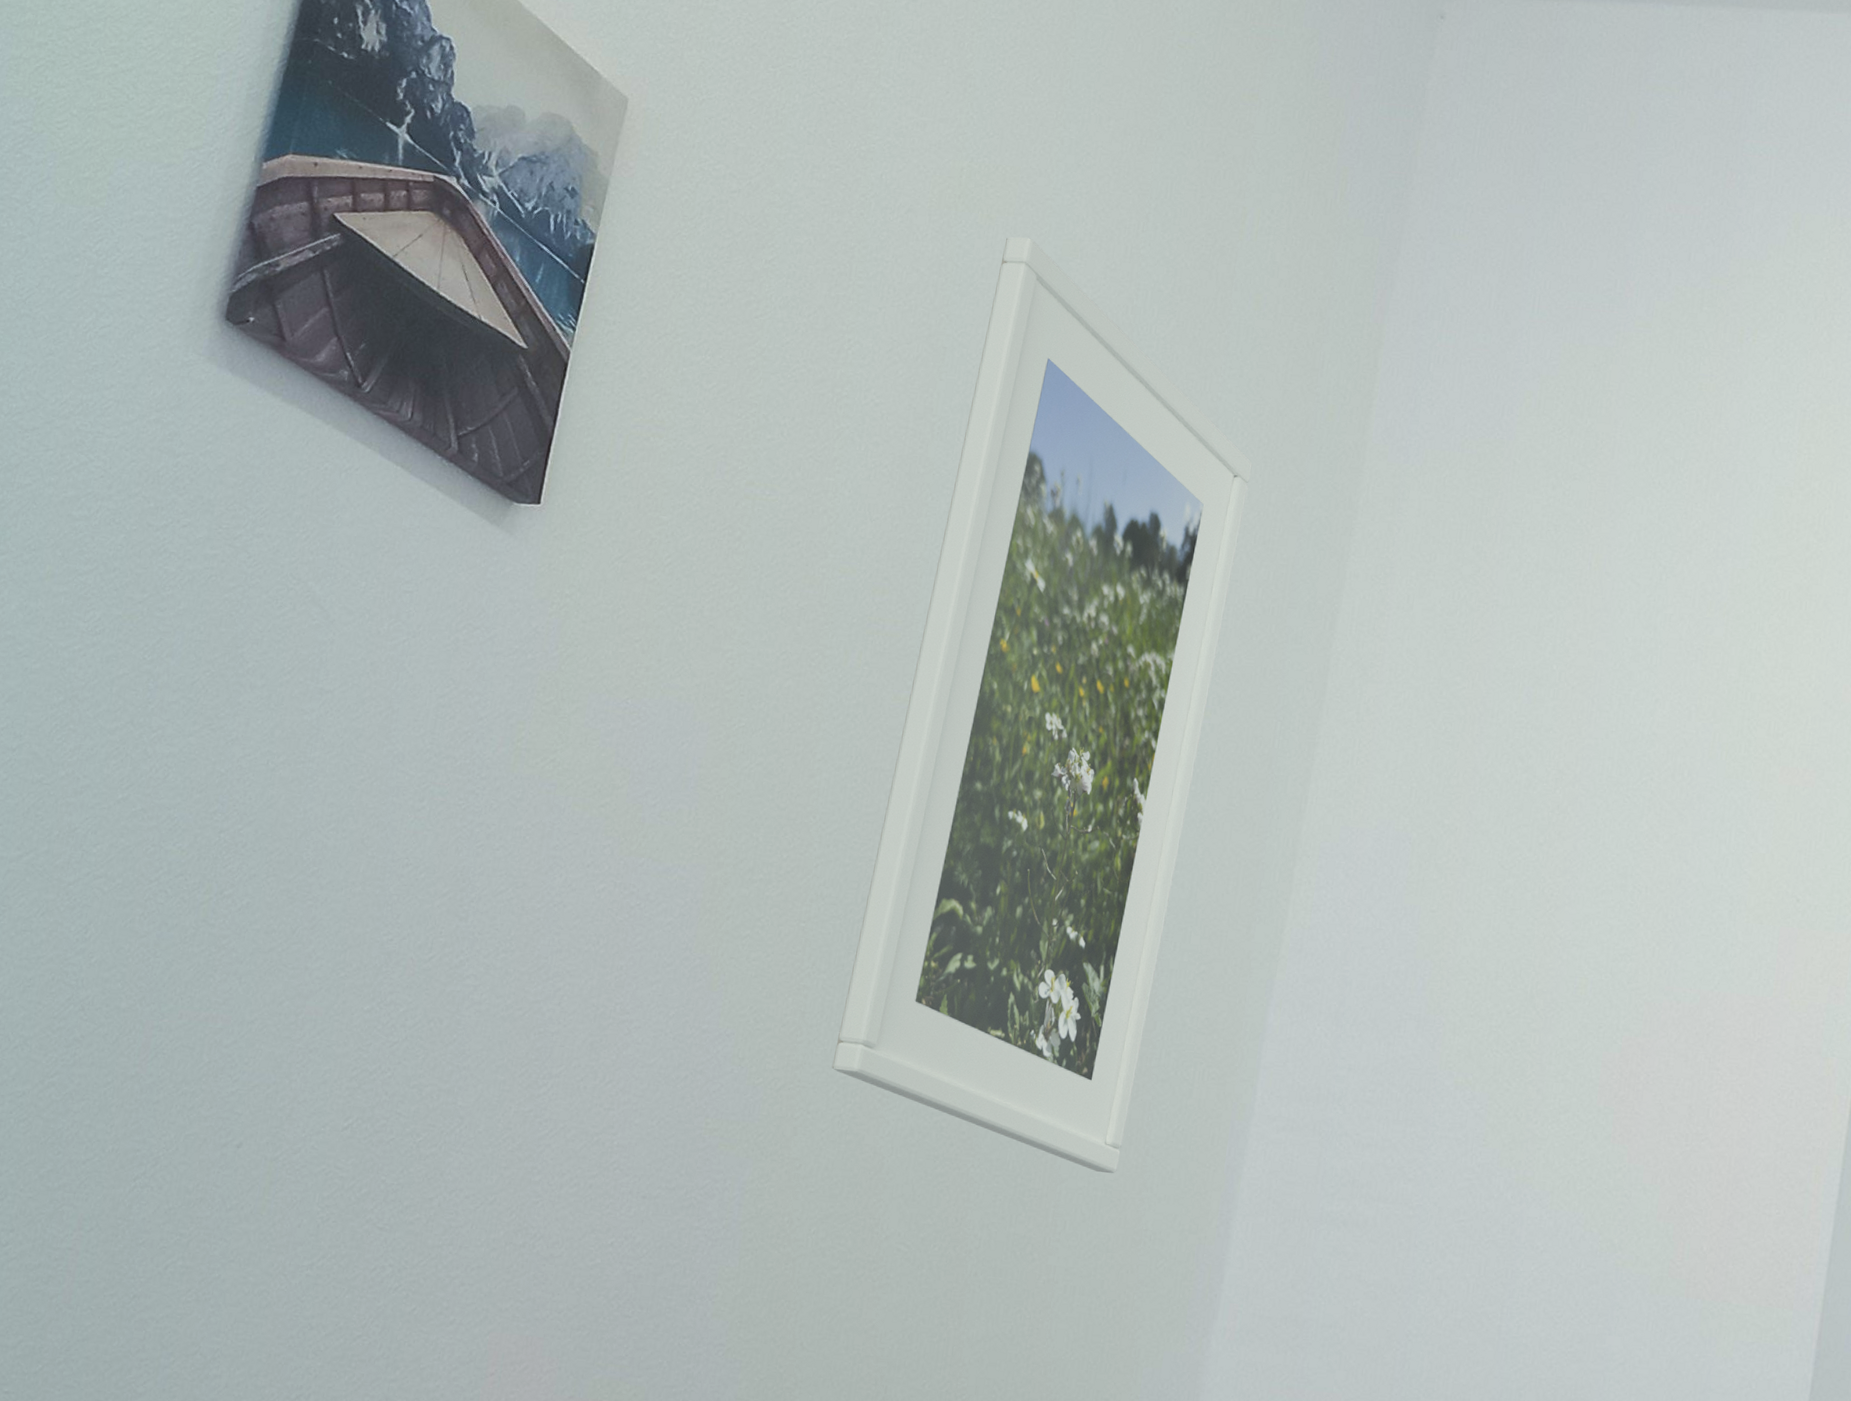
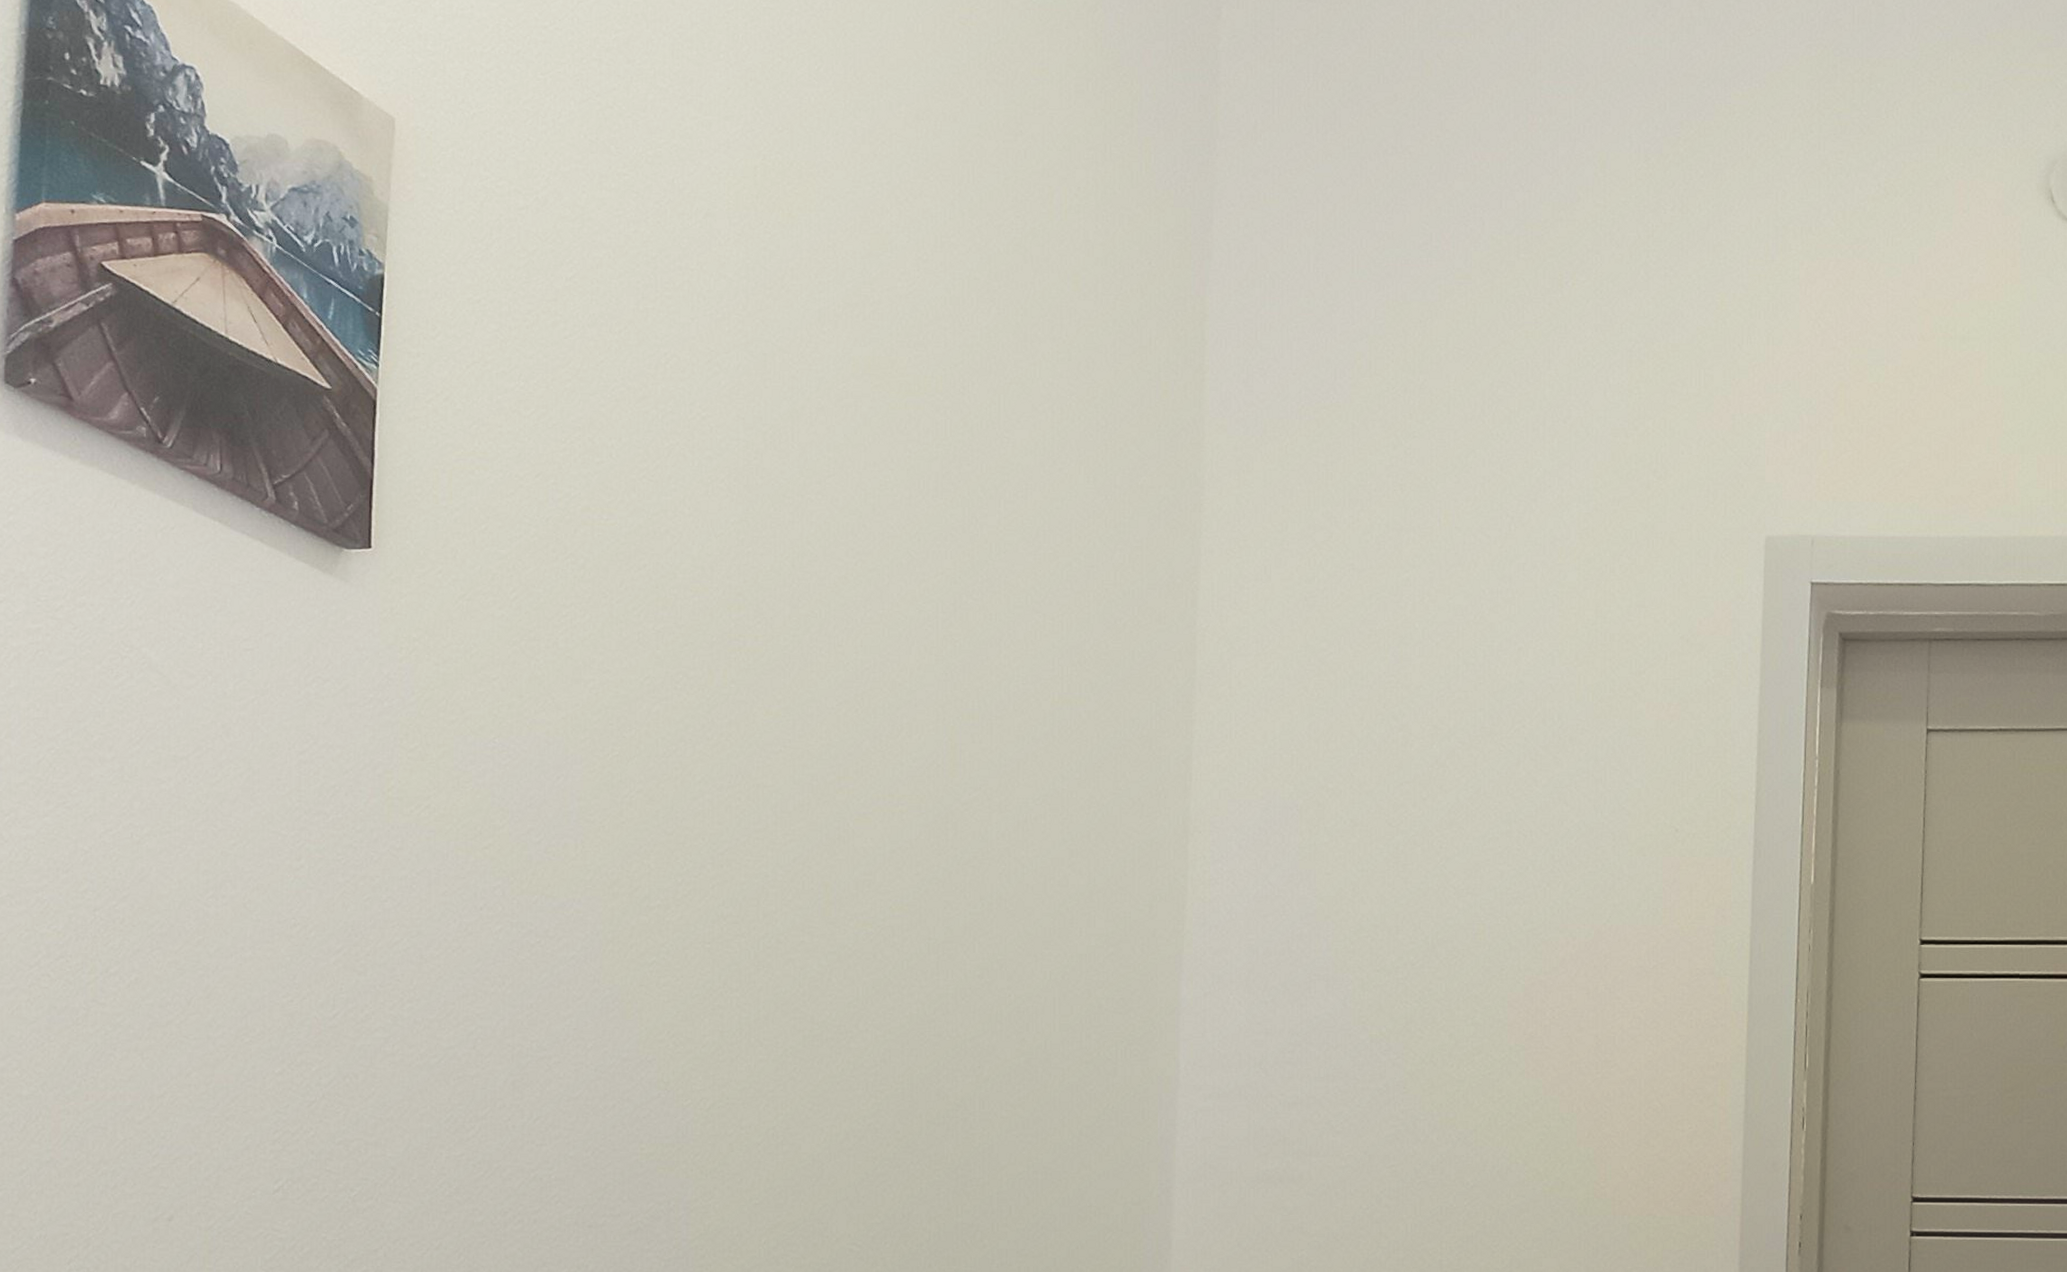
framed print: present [831,236,1253,1174] -> none [758,234,1093,1157]

